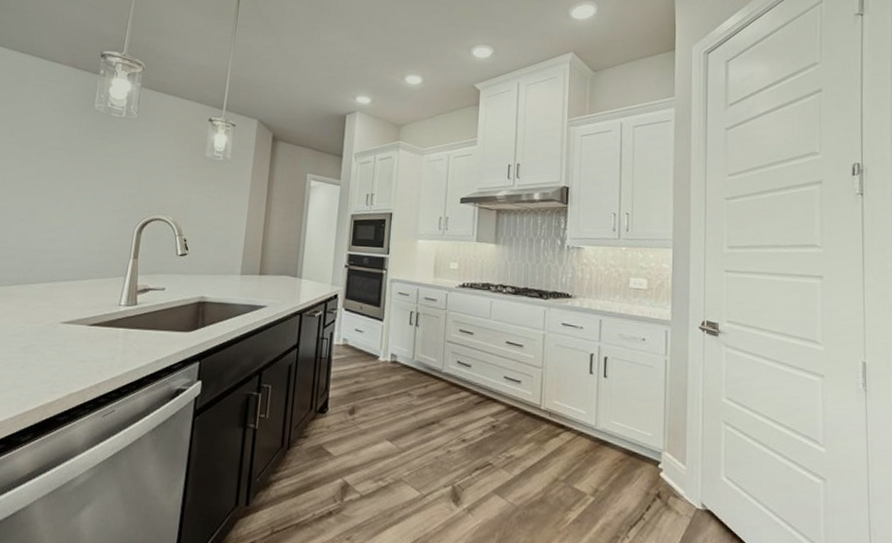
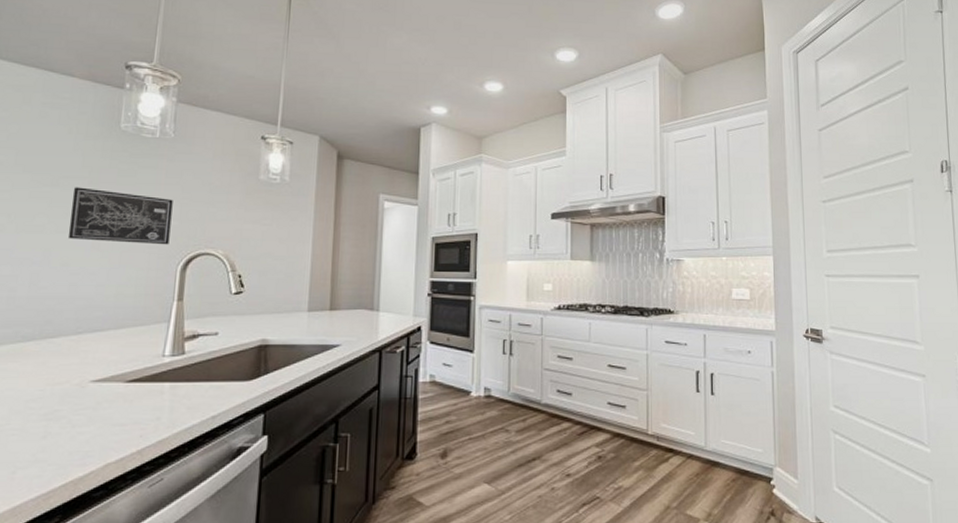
wall art: none [48,157,134,210] -> present [67,187,173,245]

